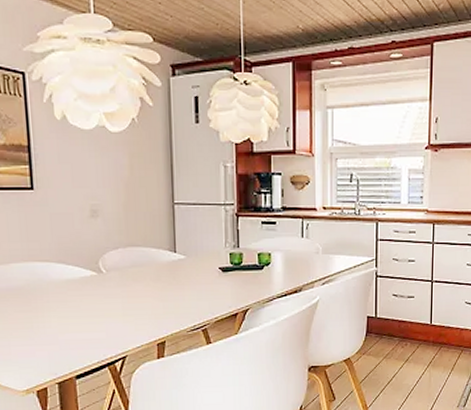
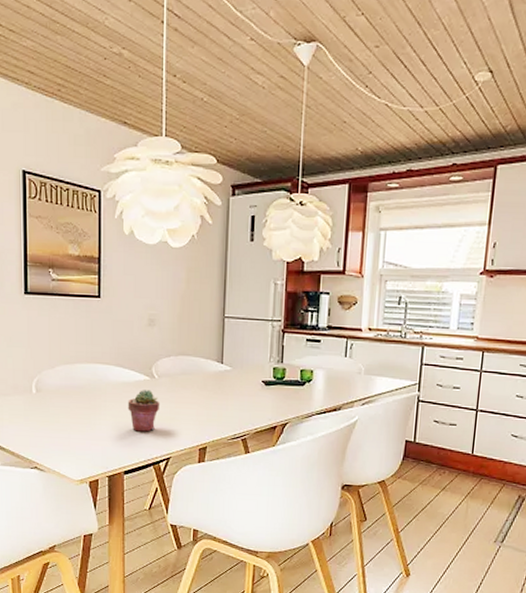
potted succulent: none [74,286,111,332] -> present [127,390,160,432]

